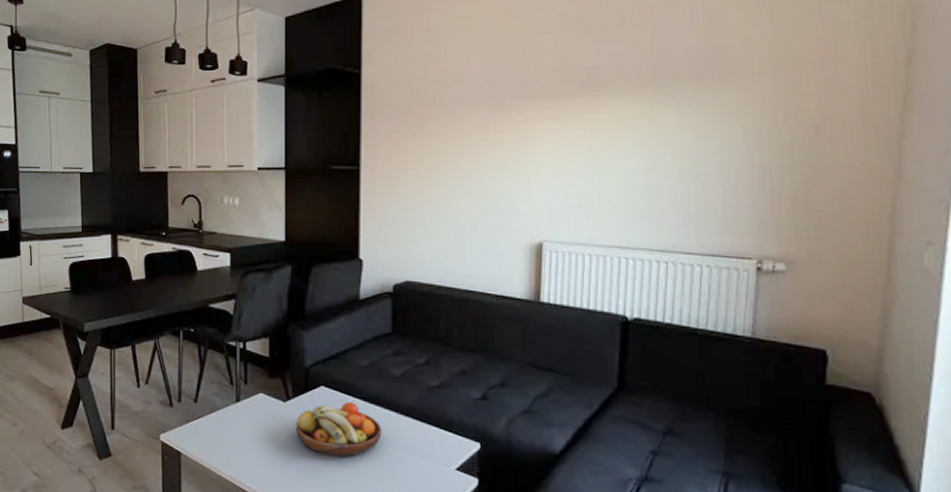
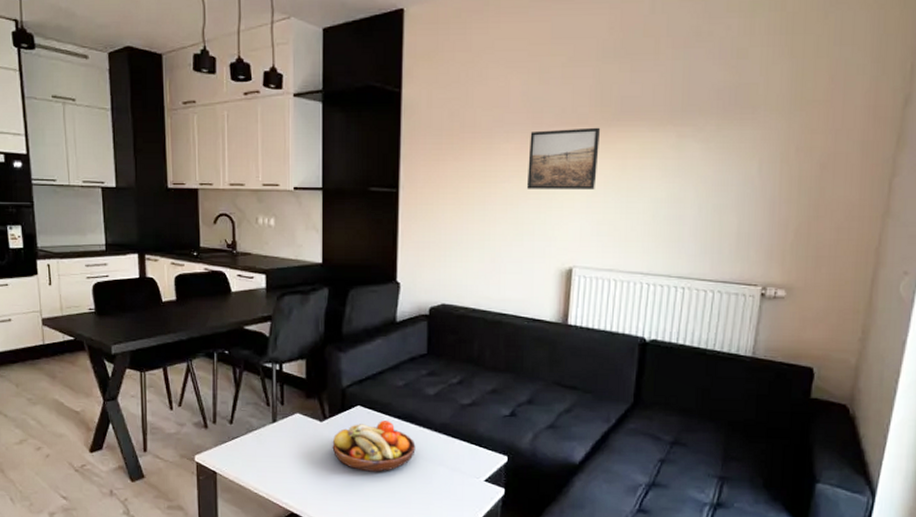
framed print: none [490,98,567,163] -> present [526,127,601,191]

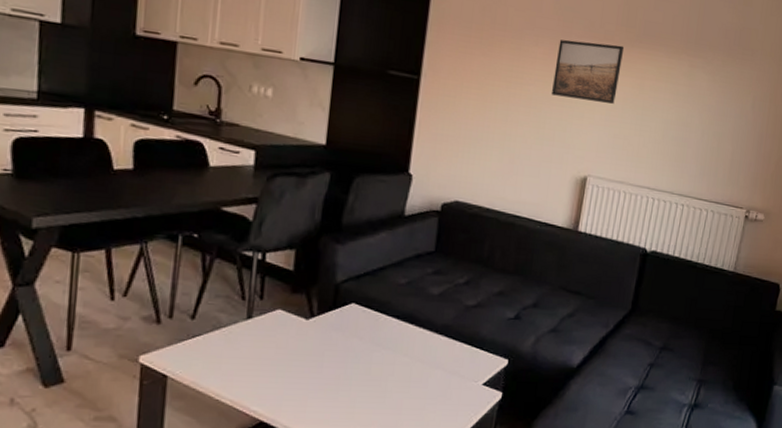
fruit bowl: present [332,421,416,472] -> none [317,320,413,376]

